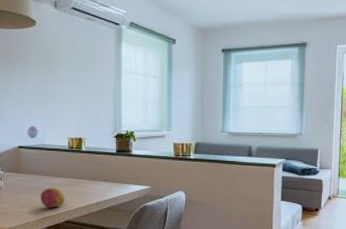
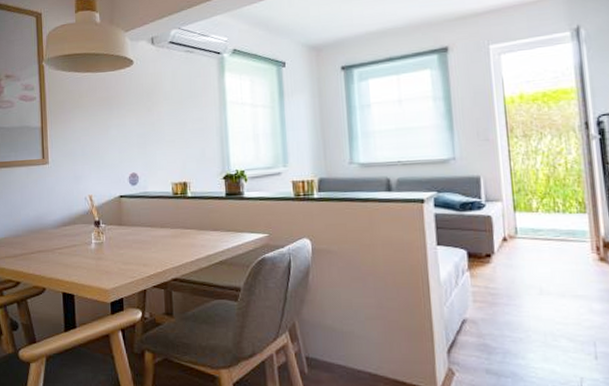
fruit: present [41,187,65,208] -> none [145,240,172,264]

